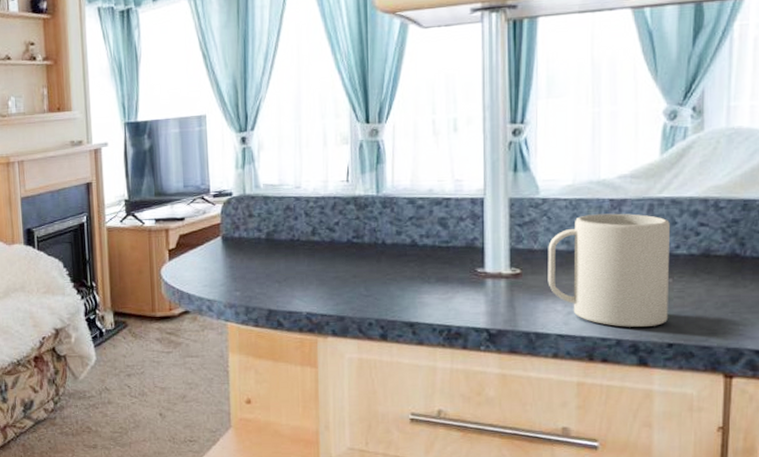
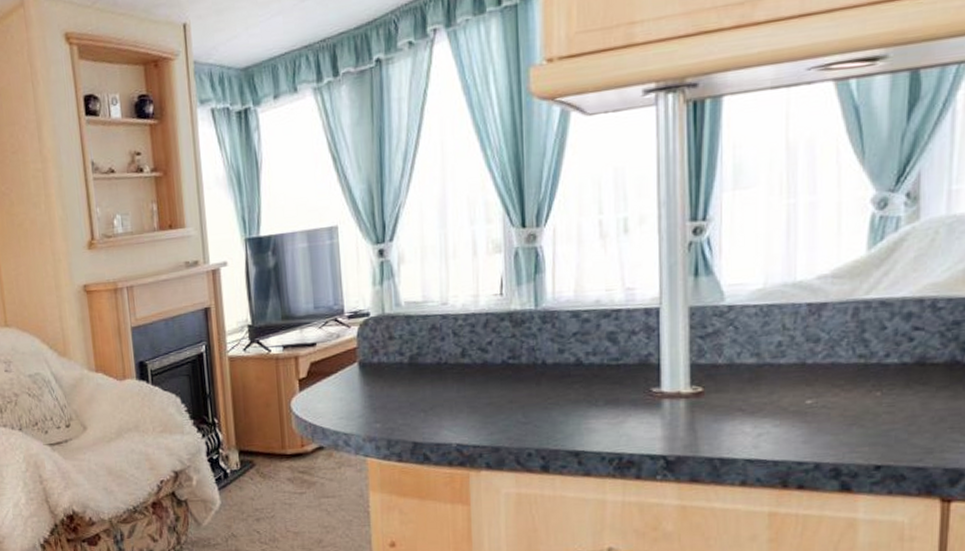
mug: present [548,213,670,328] -> none [734,319,878,449]

